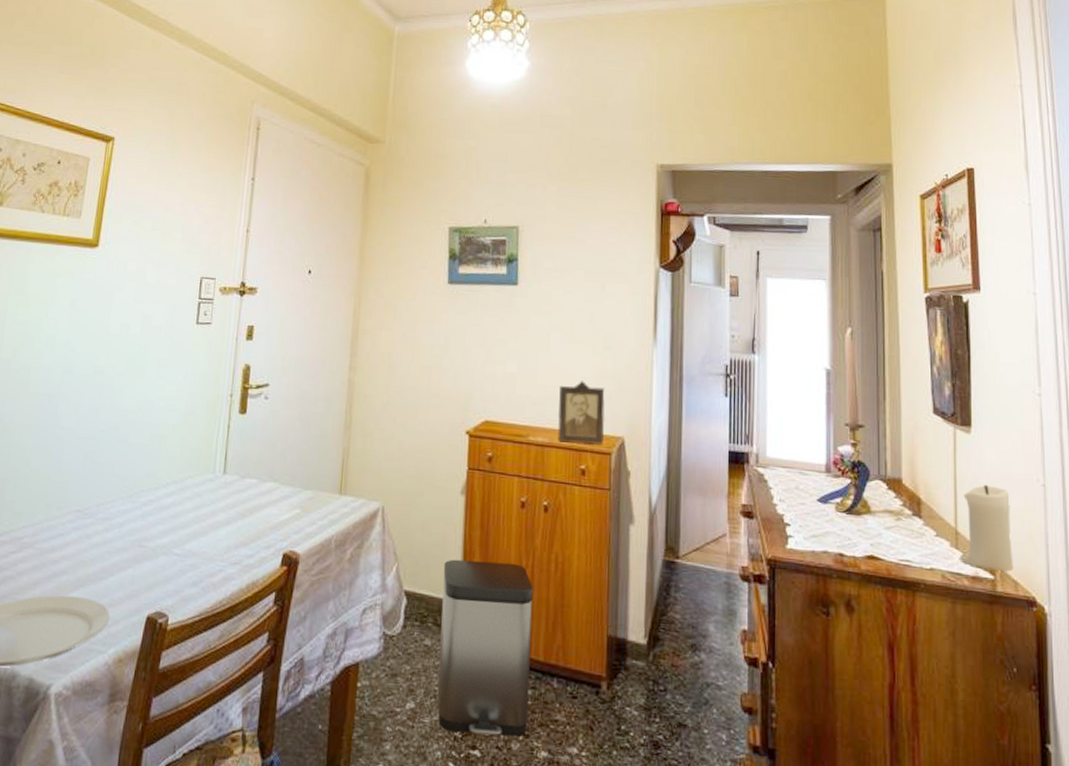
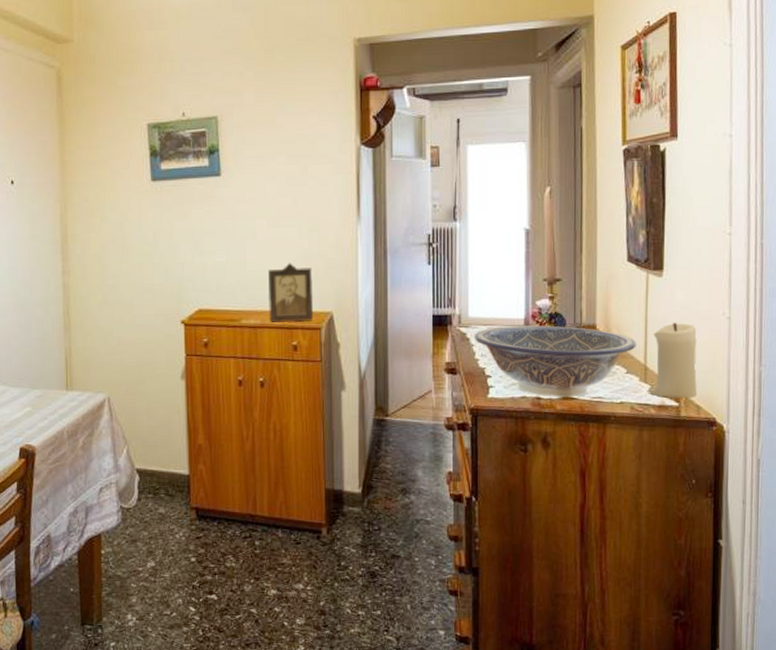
pedal bin: present [437,559,533,737] -> none [170,435,257,582]
decorative bowl: none [772,470,946,558] -> present [473,325,636,398]

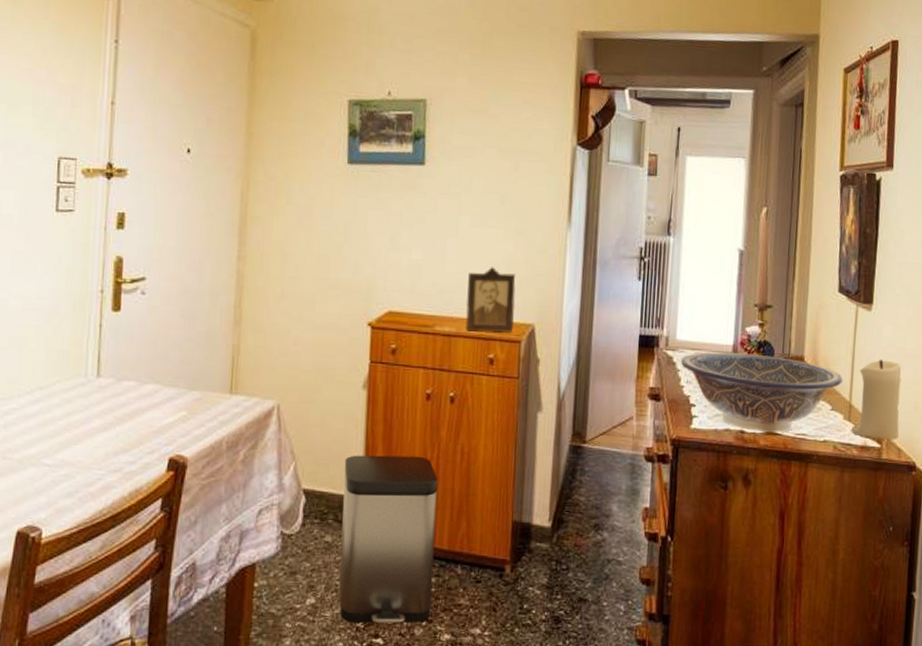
pedal bin: none [170,435,257,582] -> present [339,455,438,624]

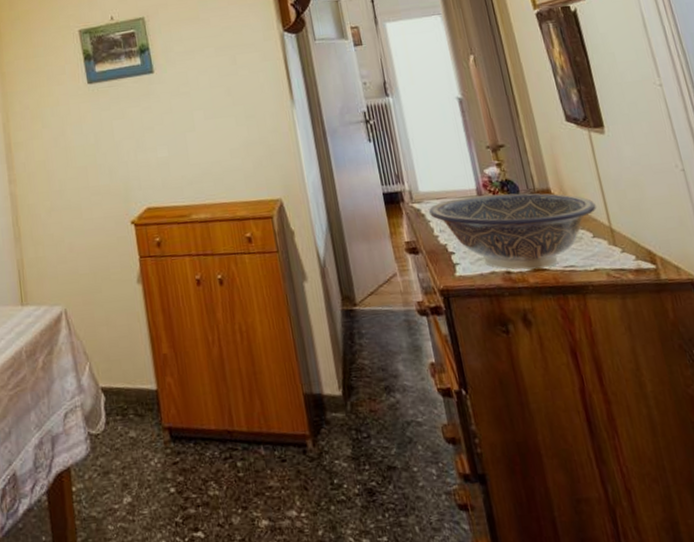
pedal bin: present [339,455,438,624] -> none [133,340,244,518]
photo frame: present [465,267,516,333] -> none [212,152,263,215]
candle: present [850,359,901,440] -> none [610,179,673,261]

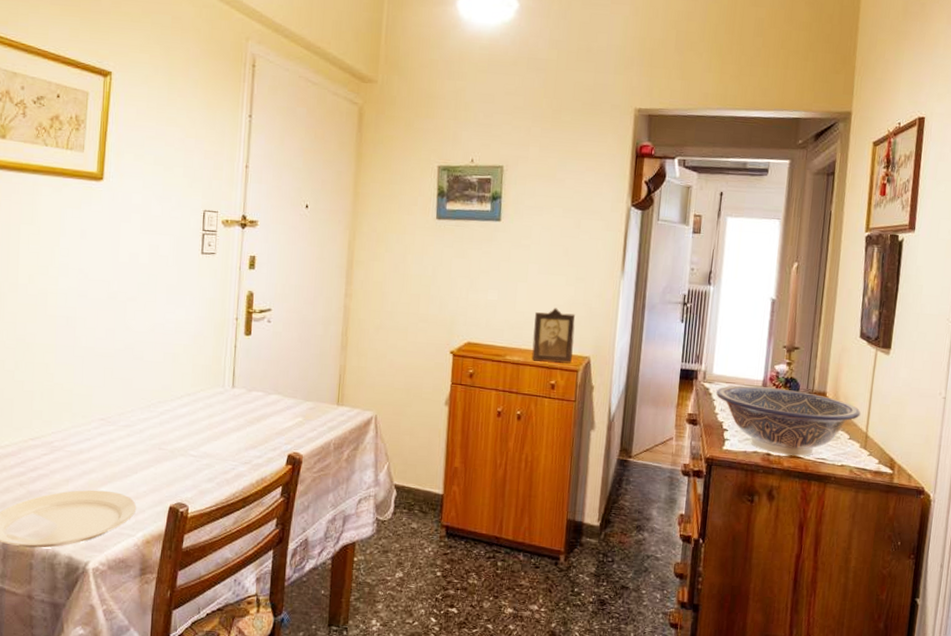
photo frame: none [212,152,263,215] -> present [531,308,576,364]

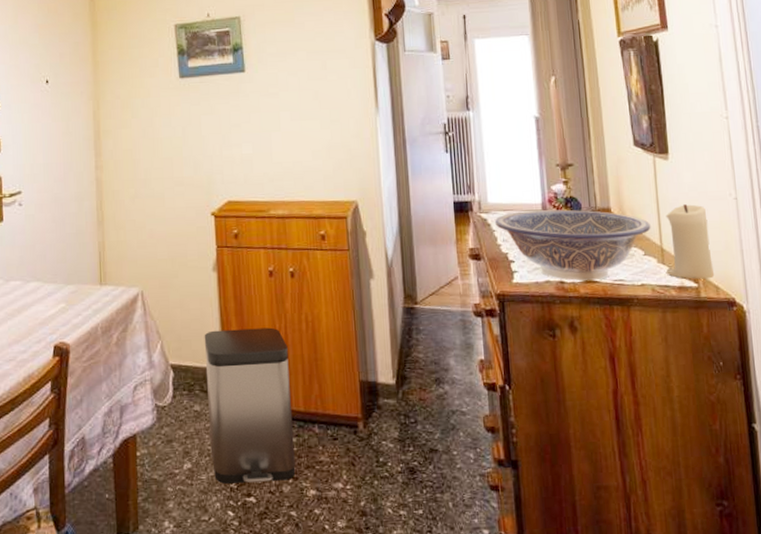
pedal bin: none [422,459,505,598] -> present [204,327,296,484]
photo frame: present [531,308,576,364] -> none [294,154,339,212]
candle: none [865,397,915,468] -> present [665,203,715,280]

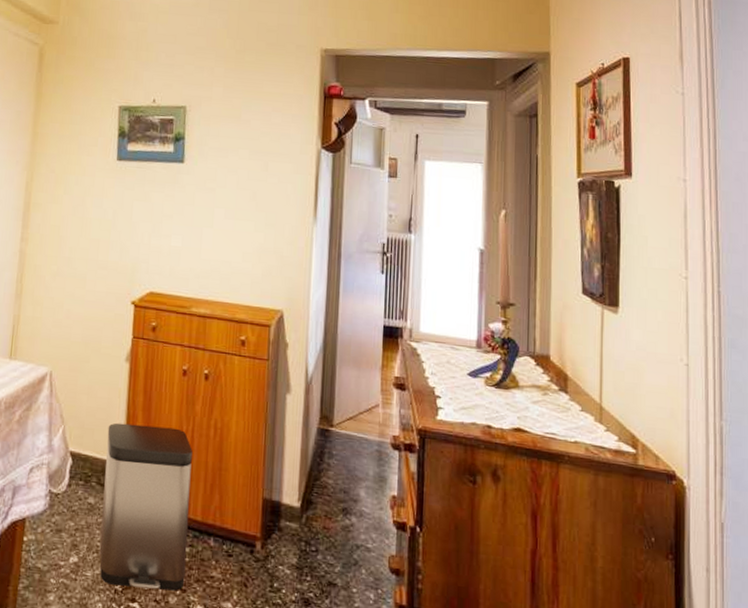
decorative bowl: present [494,209,651,282] -> none [424,345,591,431]
candle: present [665,203,715,280] -> none [602,362,656,447]

